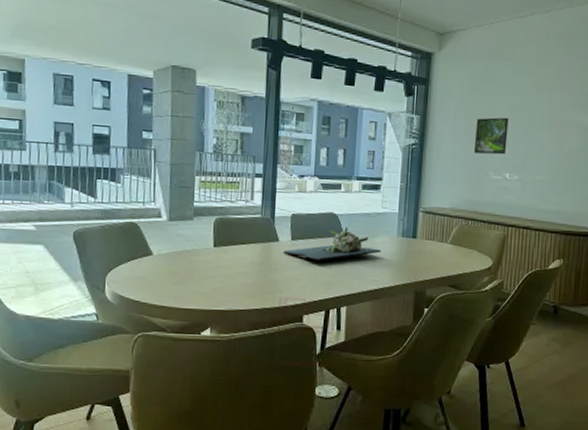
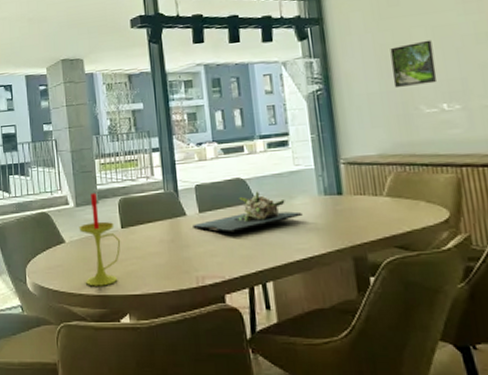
candle: none [169,209,212,300] -> present [79,192,121,287]

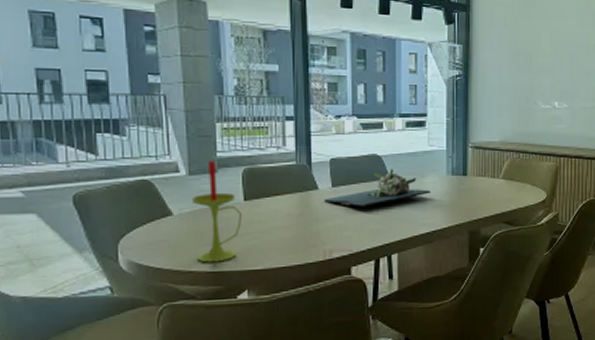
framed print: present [390,39,438,89] -> none [520,43,554,83]

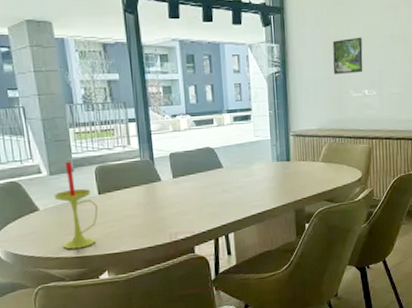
flower arrangement: present [324,168,431,207] -> none [167,158,259,194]
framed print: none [520,43,554,83] -> present [333,37,363,75]

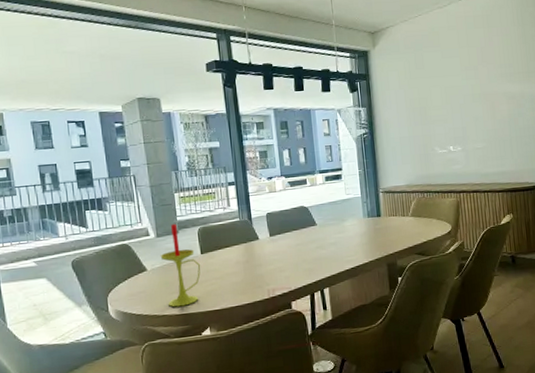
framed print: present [333,37,363,75] -> none [416,97,447,134]

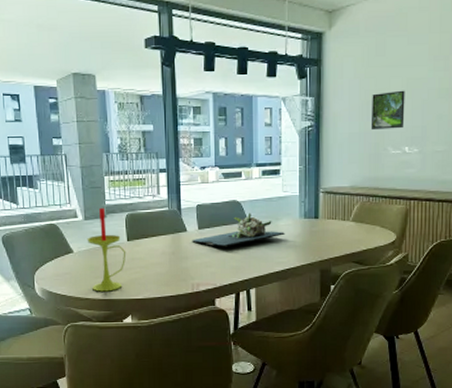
flower arrangement: none [264,216,352,251] -> present [192,212,285,247]
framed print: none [416,97,447,134] -> present [370,90,405,131]

